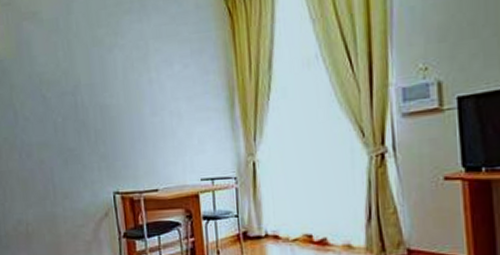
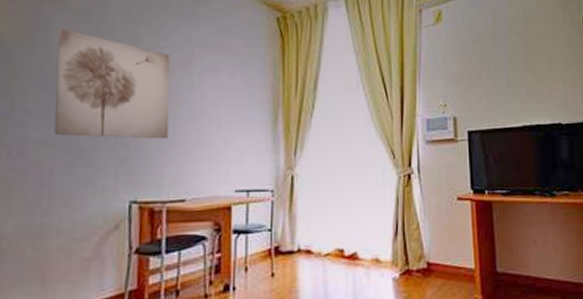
wall art: none [38,41,137,138] -> present [54,29,170,139]

